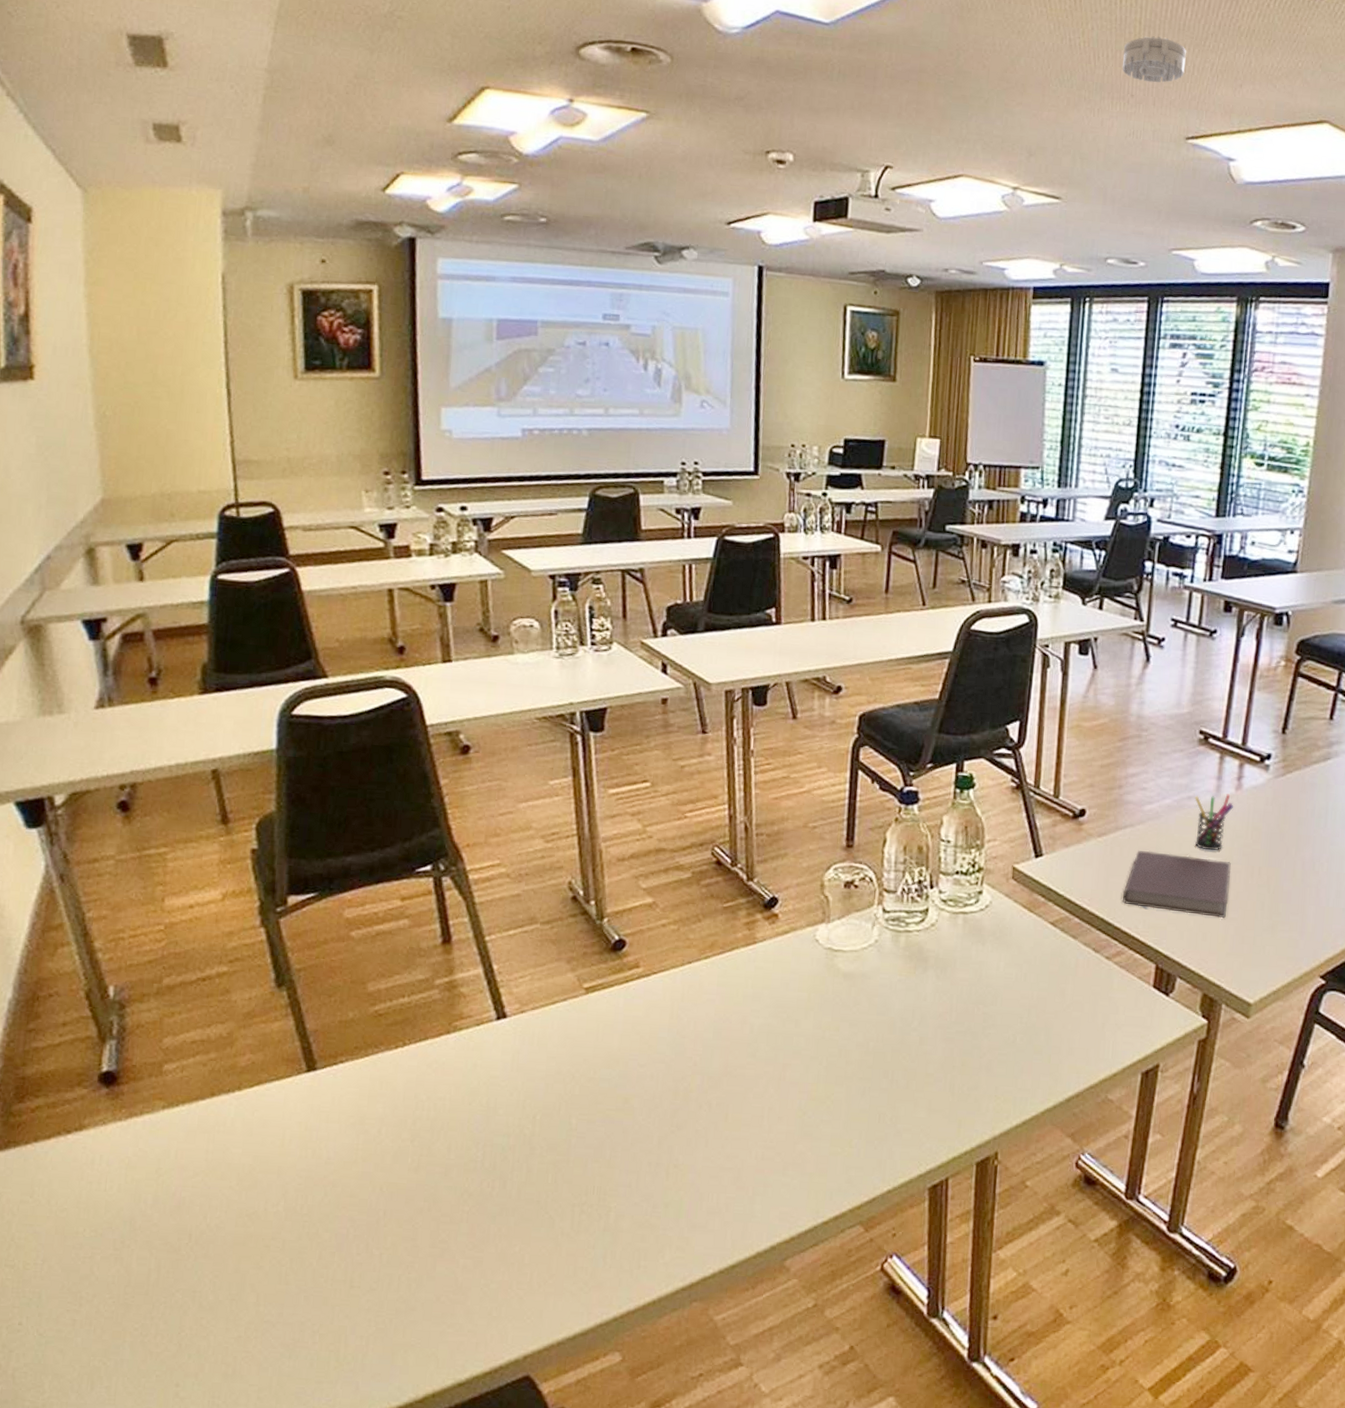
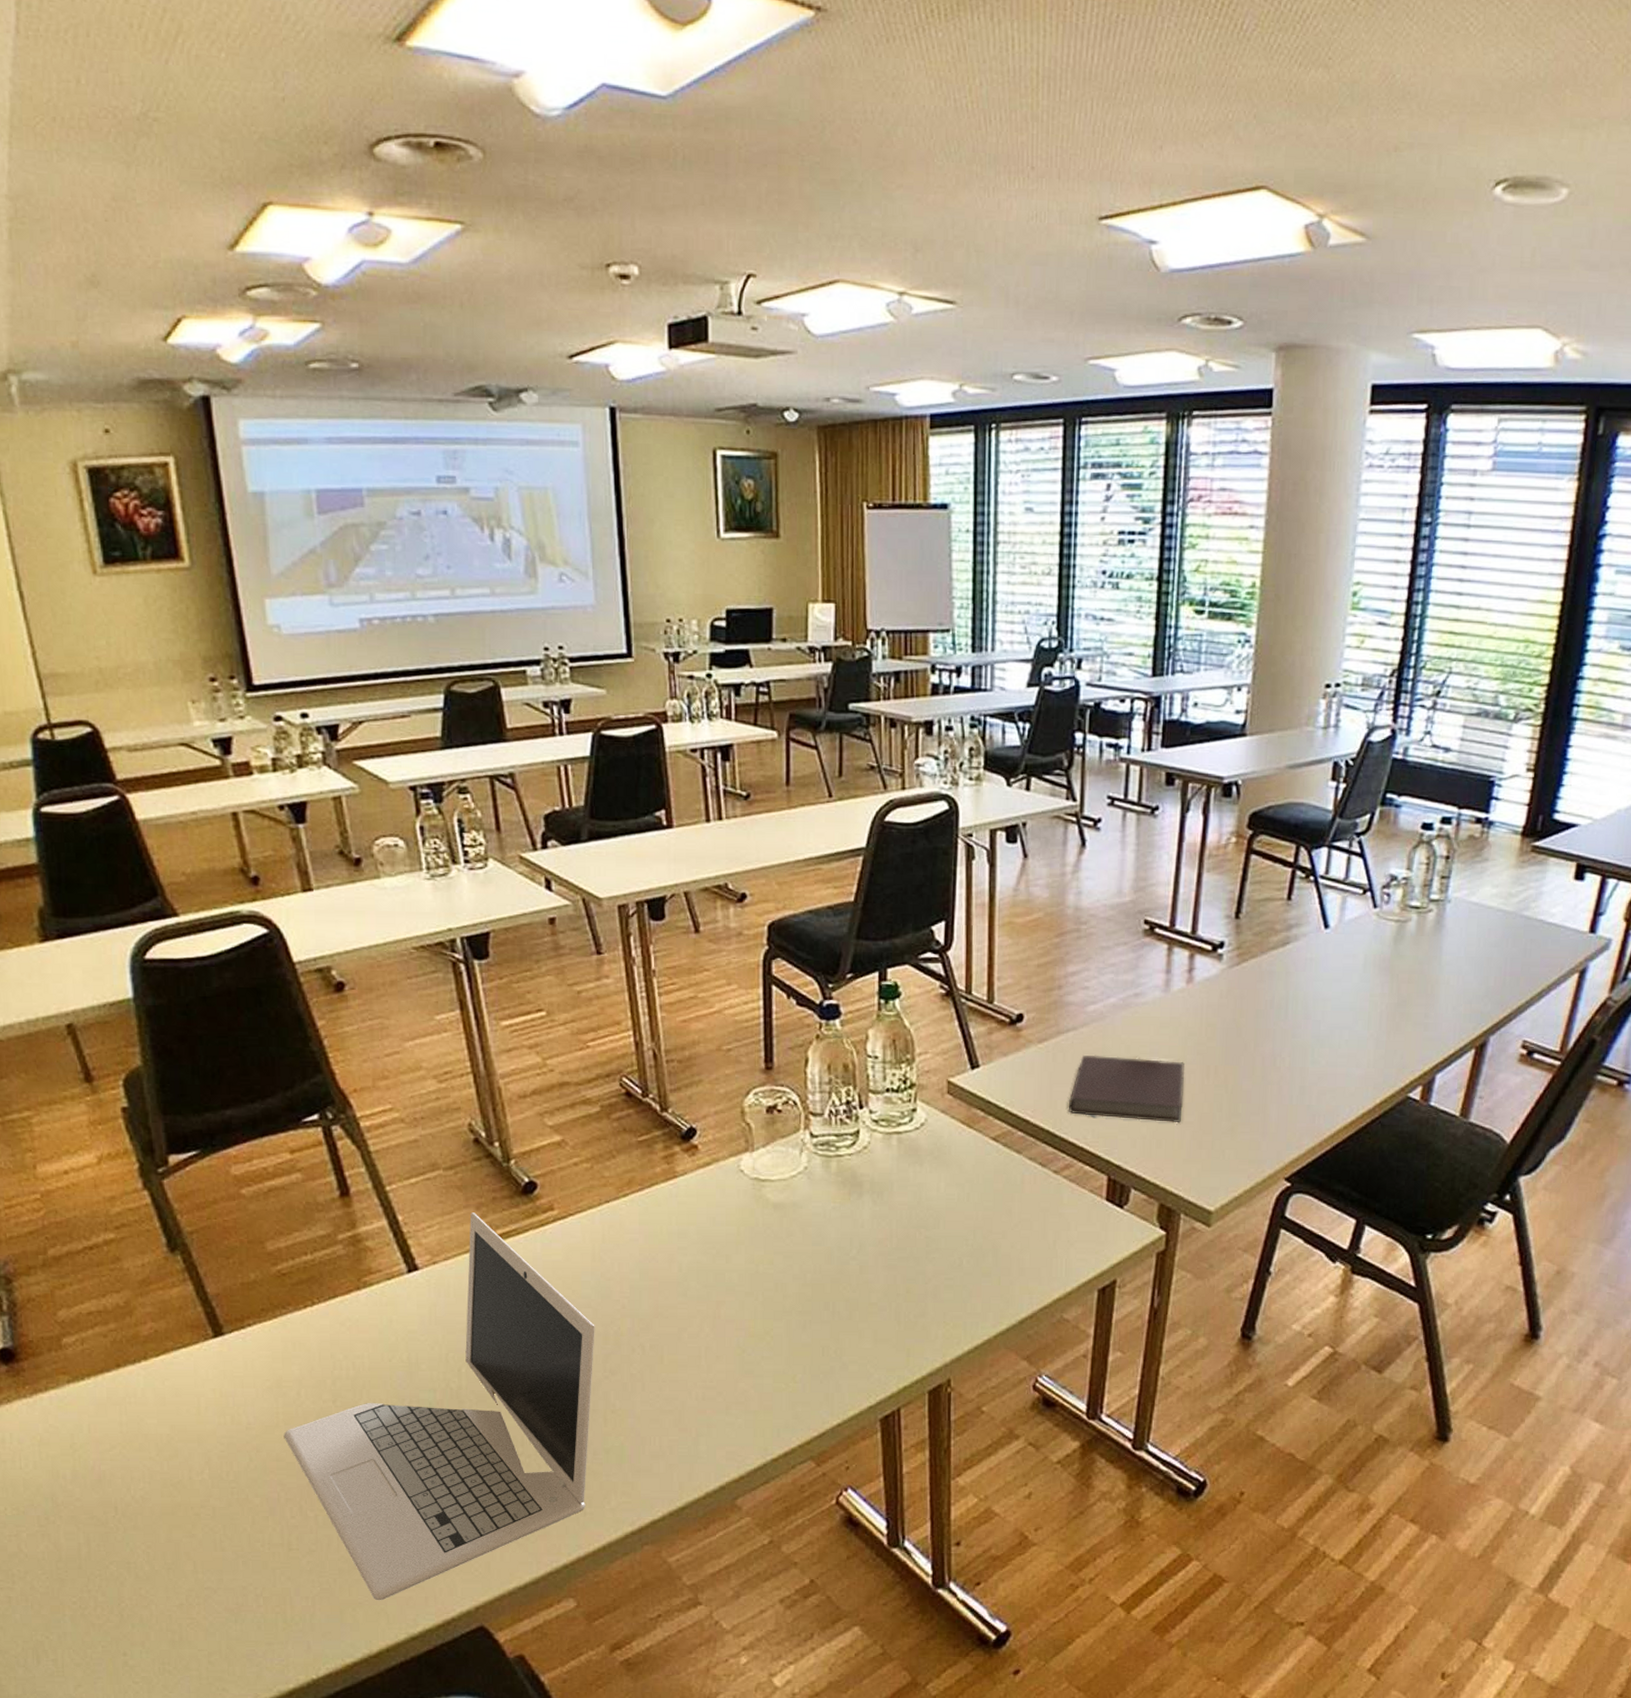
laptop: none [360,966,667,1344] -> present [283,1212,595,1601]
smoke detector: present [1122,36,1186,83] -> none [1018,89,1094,150]
pen holder: present [1195,794,1234,851] -> none [1142,988,1186,1051]

